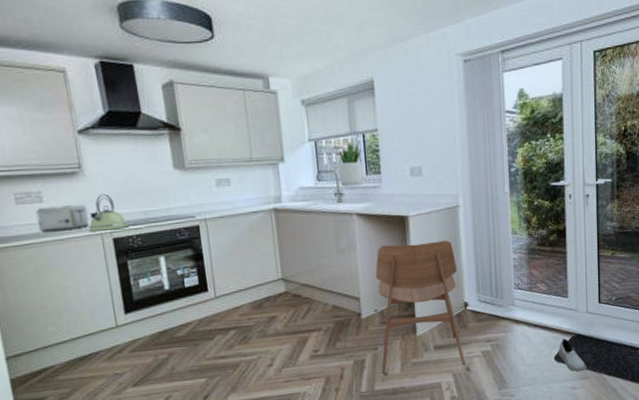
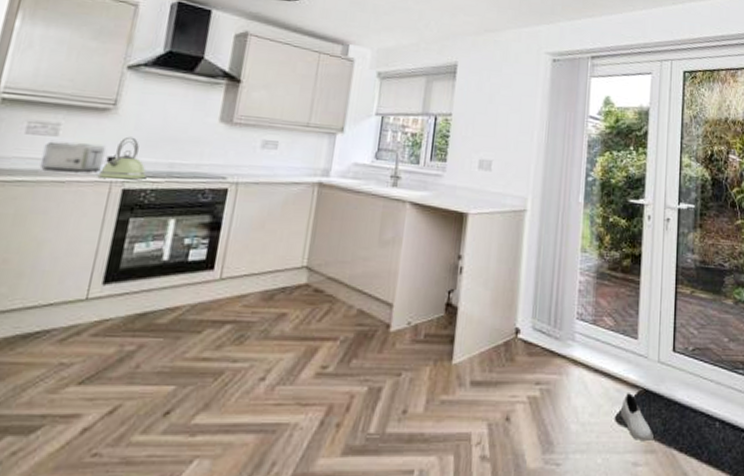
planter: present [338,139,364,187] -> none [399,120,430,171]
dining chair: present [375,240,465,374] -> none [399,243,514,412]

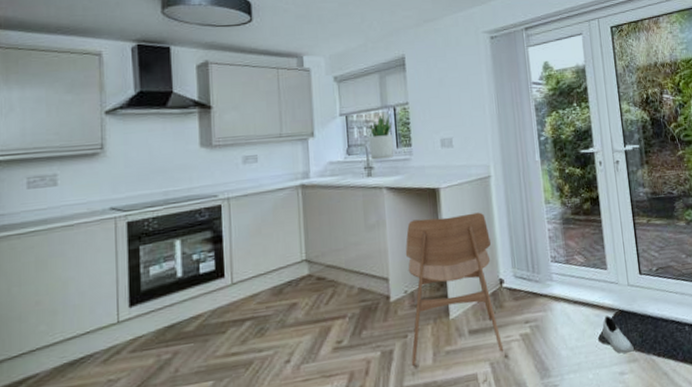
toaster: present [42,142,105,173] -> none [49,187,103,218]
kettle: present [97,136,147,180] -> none [101,174,146,217]
planter: none [399,120,430,171] -> present [369,113,394,160]
dining chair: none [399,243,514,412] -> present [405,212,503,366]

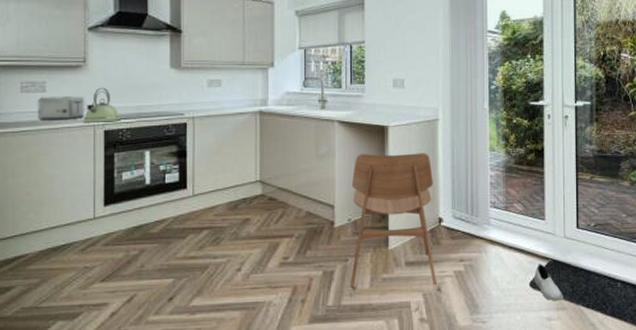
toaster: none [49,187,103,218] -> present [38,96,84,121]
kettle: none [101,174,146,217] -> present [83,87,121,124]
planter: present [369,113,394,160] -> none [325,49,348,94]

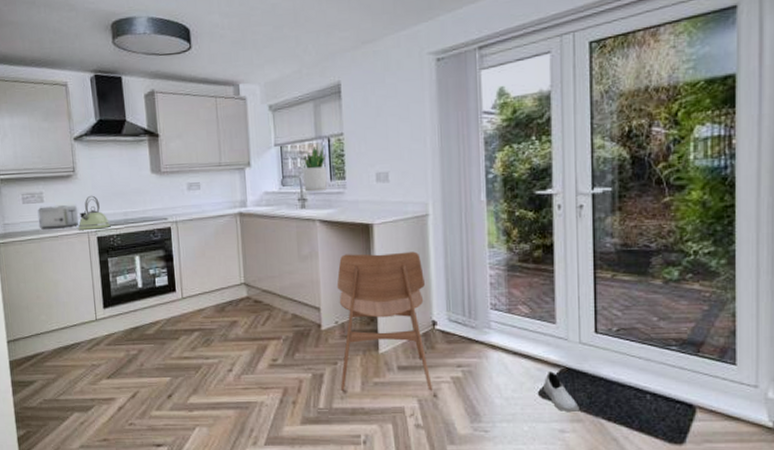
planter: none [325,49,348,94] -> present [303,144,328,192]

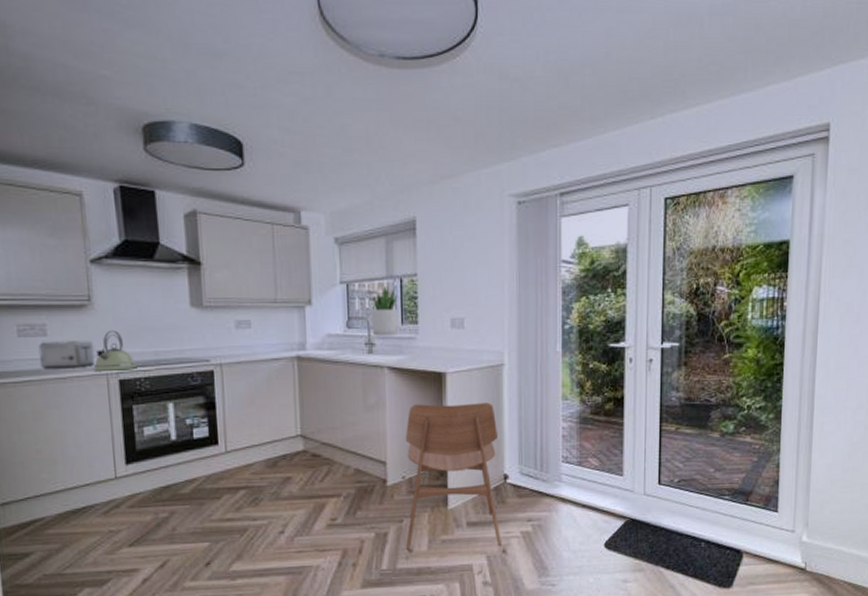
shoe: present [542,370,579,413] -> none [608,522,641,563]

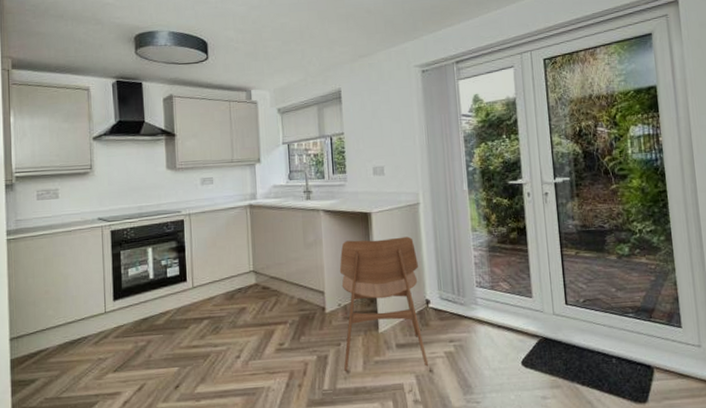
toaster: present [39,341,94,369] -> none [53,200,93,225]
kettle: present [93,330,137,372] -> none [92,191,125,225]
planter: present [371,284,399,336] -> none [308,142,330,185]

